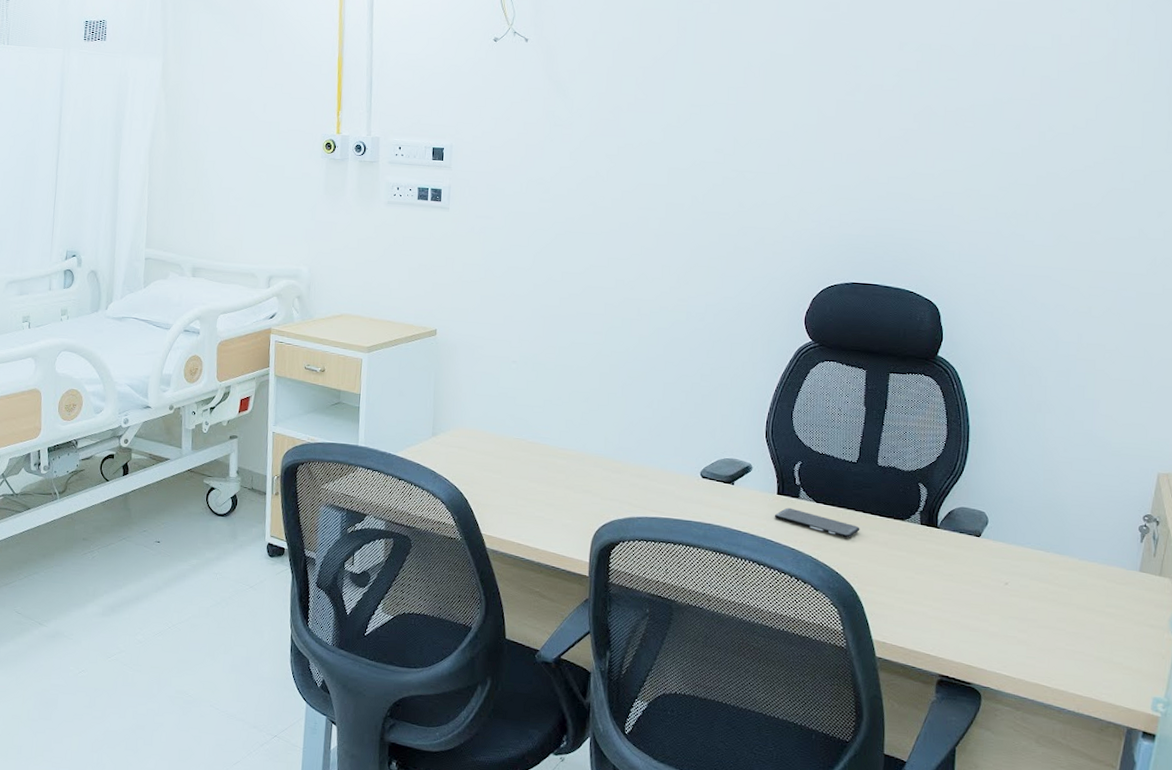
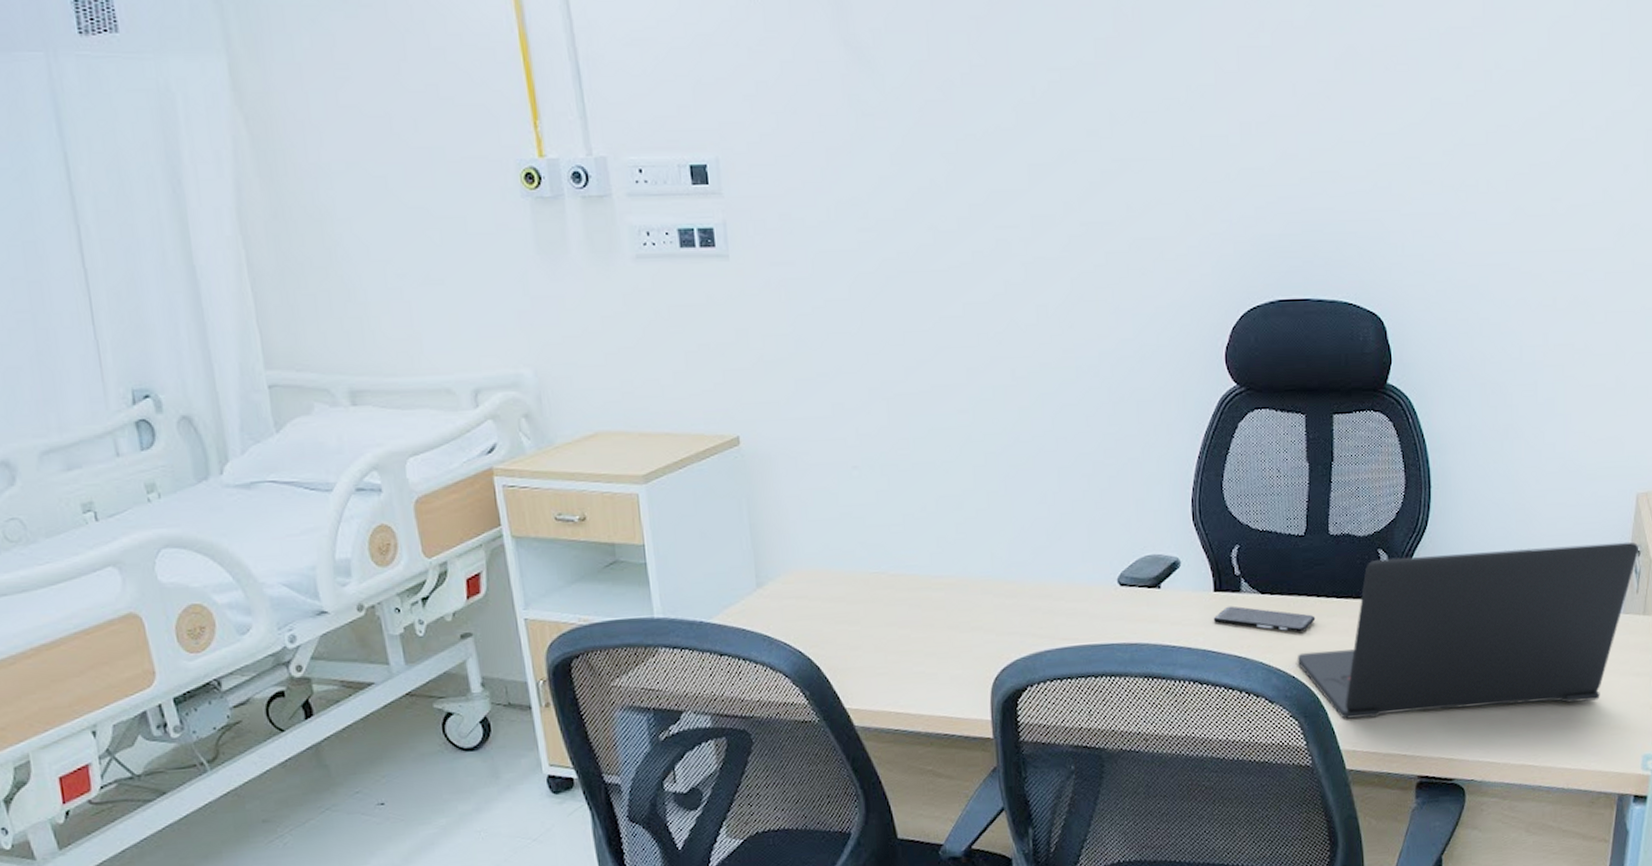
laptop: none [841,491,1158,641] -> present [1297,541,1639,719]

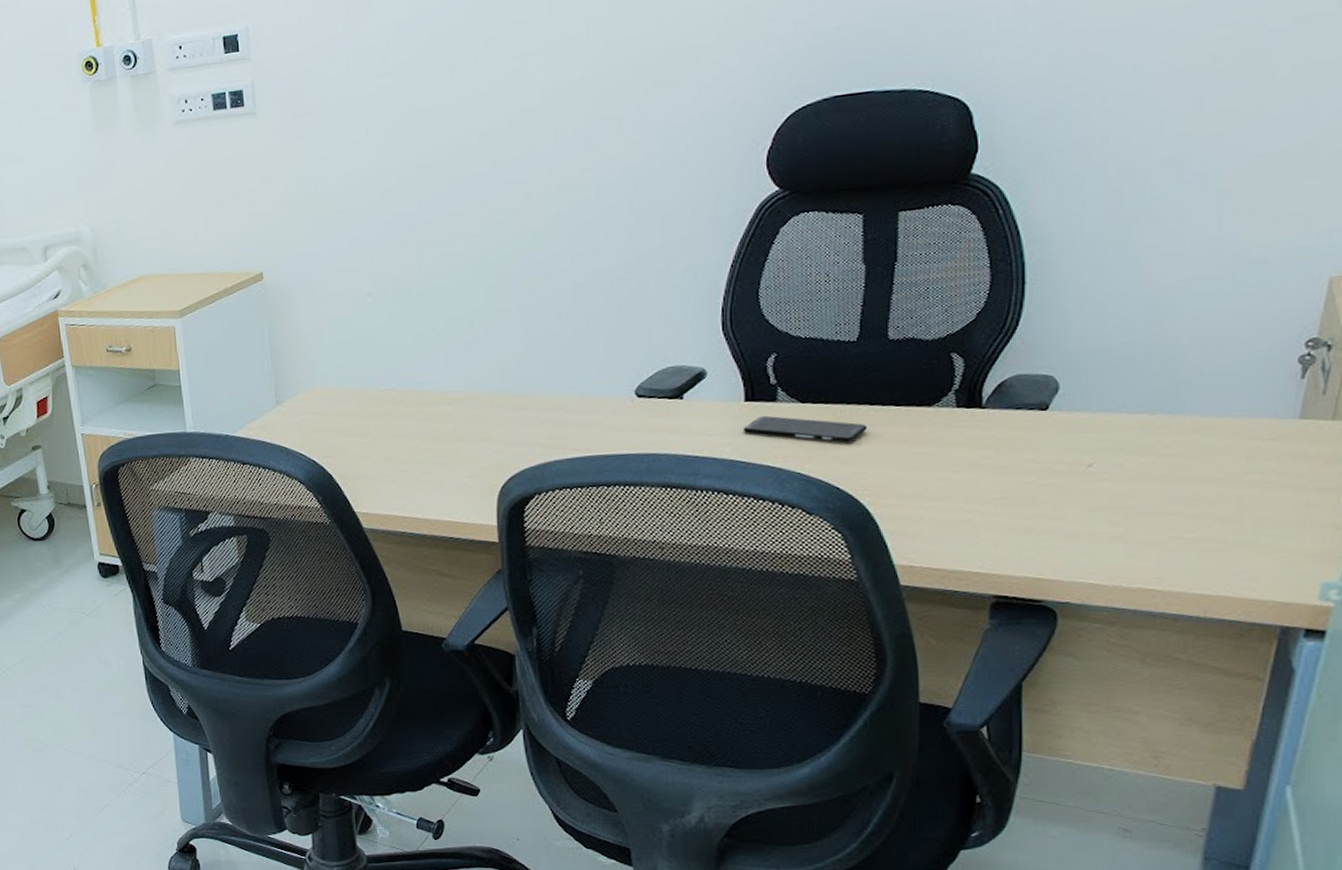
laptop: present [1297,541,1639,719] -> none [842,334,1330,533]

